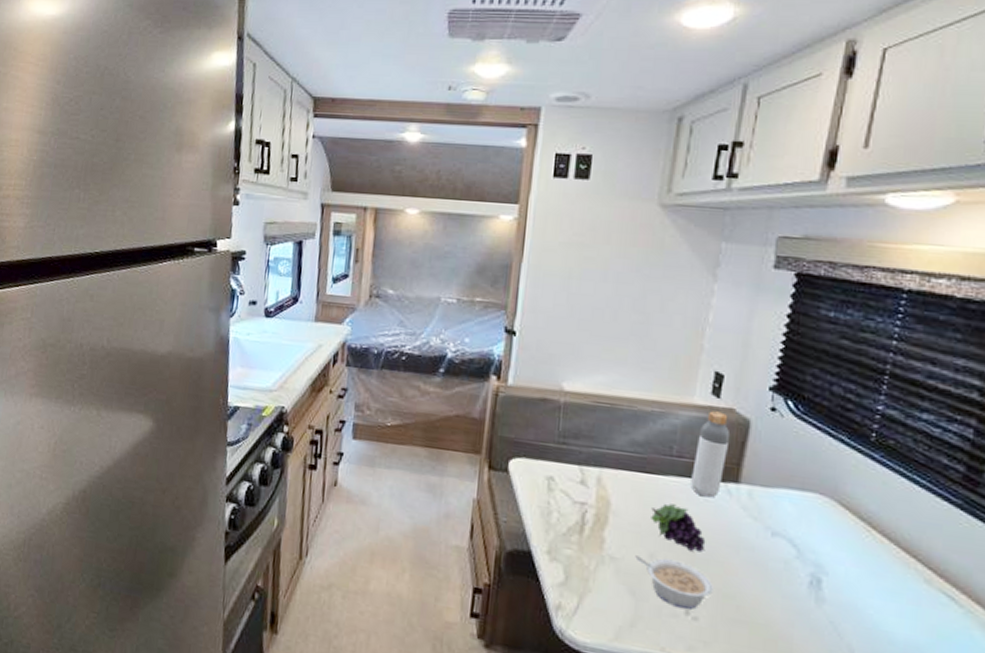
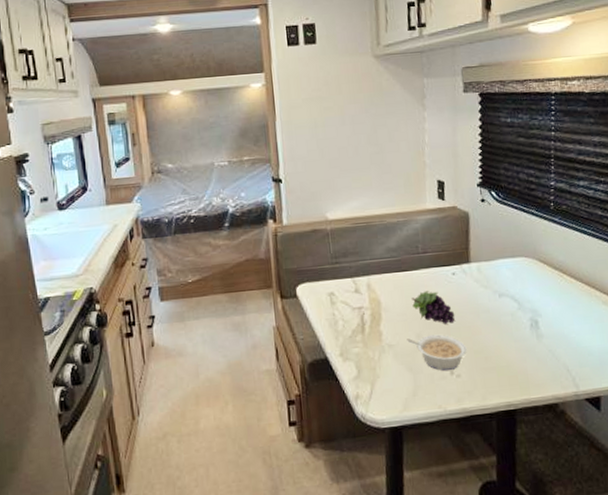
bottle: present [691,411,731,498] -> none [435,210,458,280]

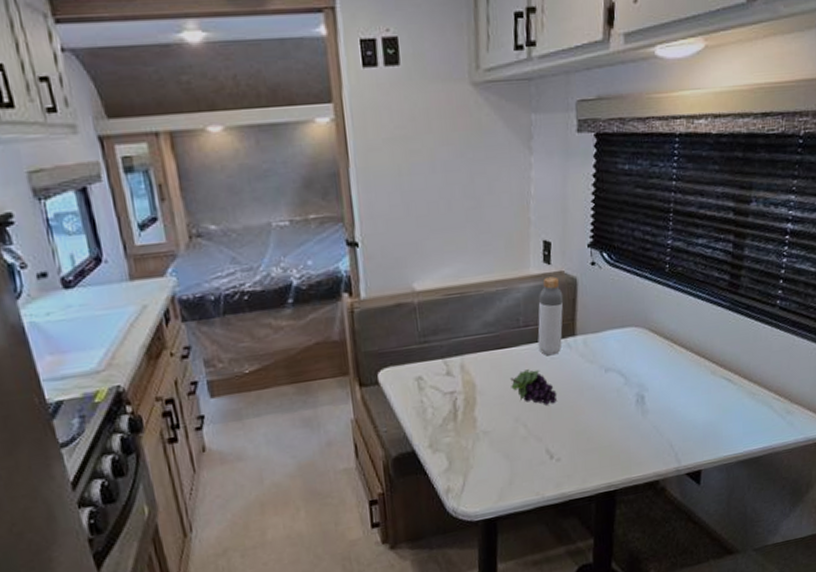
legume: present [407,334,467,371] -> none [504,417,569,456]
bottle: none [435,210,458,280] -> present [537,276,564,356]

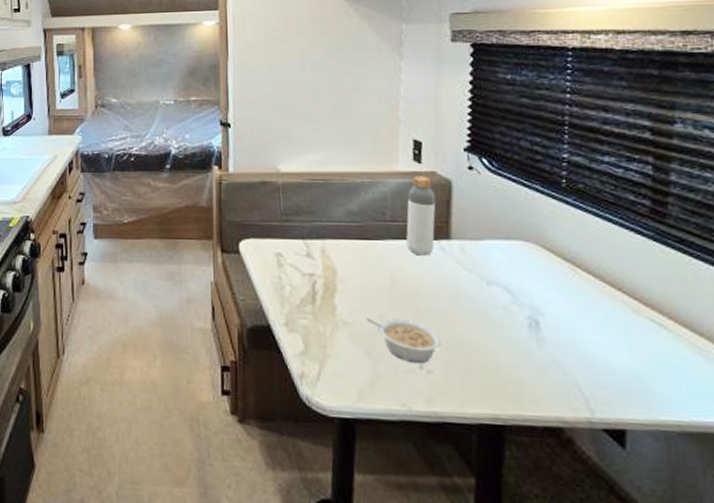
legume: none [504,417,569,456] -> present [366,318,442,363]
fruit: present [510,369,557,405] -> none [374,266,429,308]

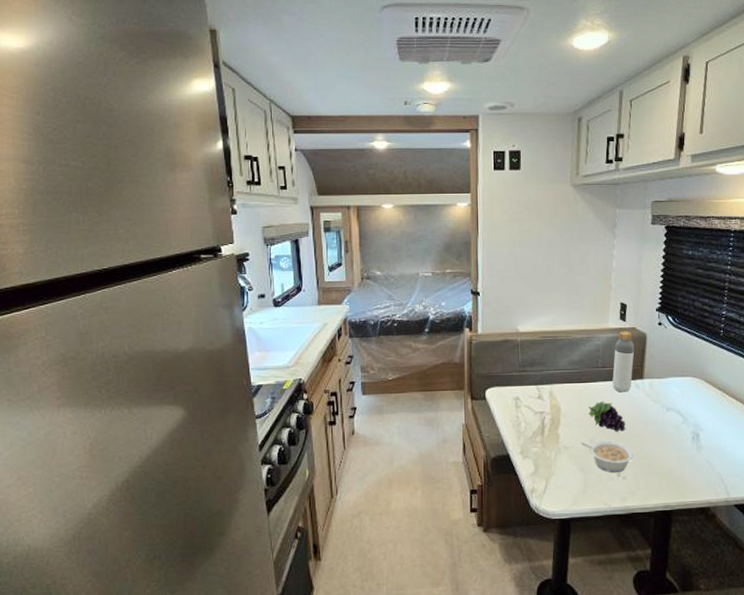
fruit: none [374,266,429,308] -> present [588,401,626,432]

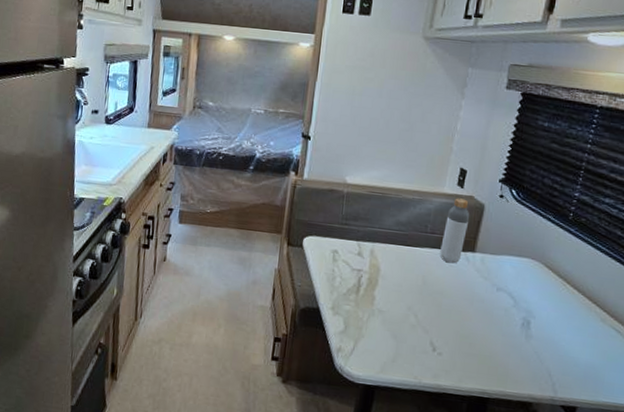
legume: present [581,440,634,472] -> none [397,308,454,347]
fruit: present [588,401,626,432] -> none [410,268,450,305]

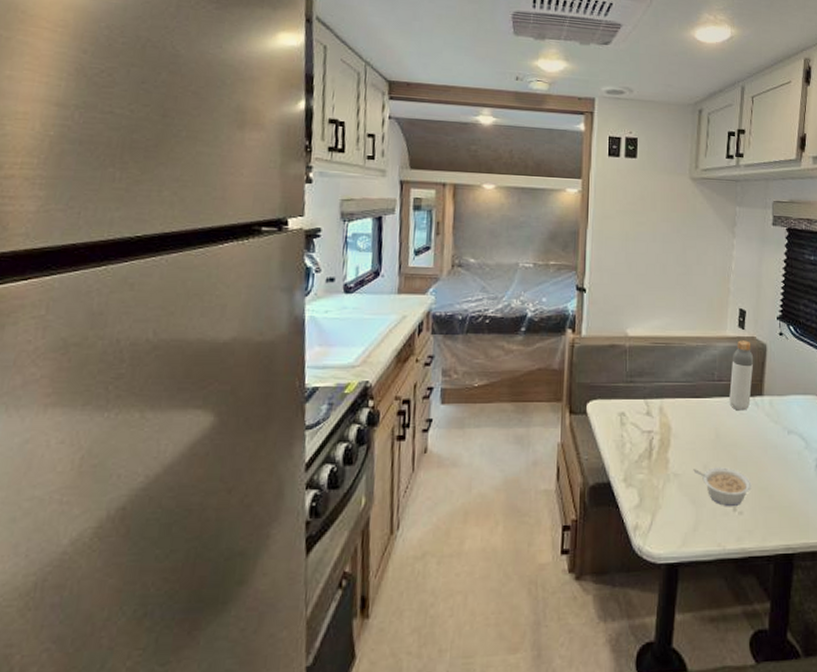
legume: none [397,308,454,347] -> present [693,467,752,506]

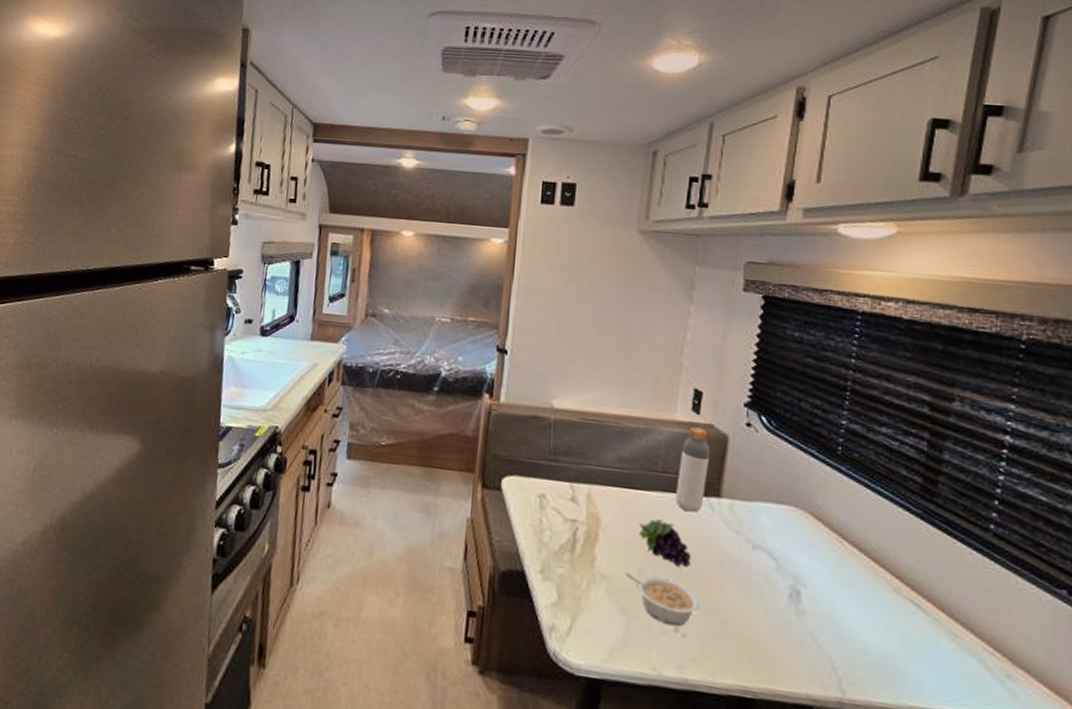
fruit: none [702,421,744,457] -> present [639,518,692,568]

